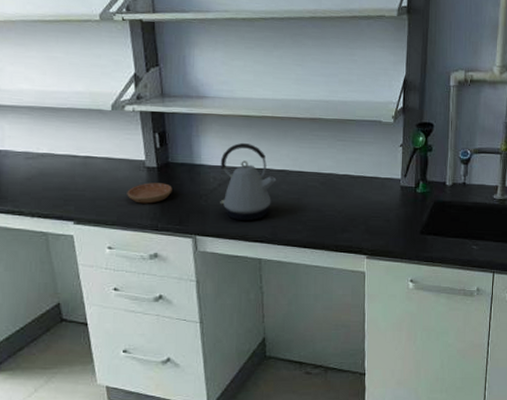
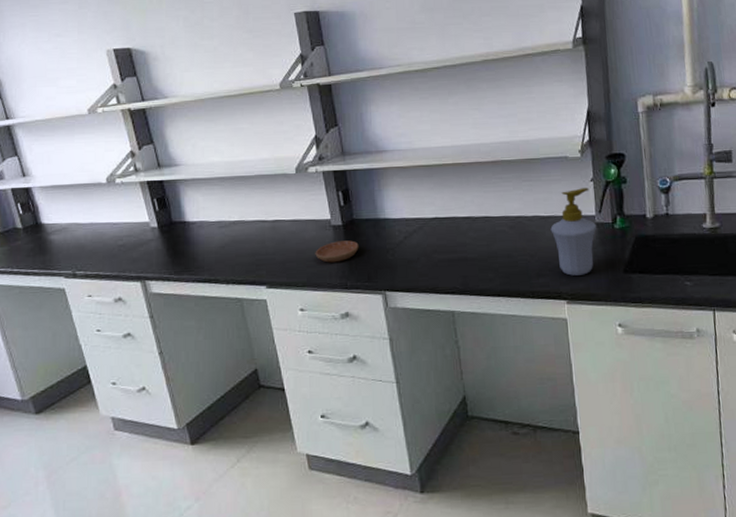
kettle: present [220,142,277,220] -> none [404,192,463,272]
soap bottle: none [359,152,400,233] -> present [550,188,596,276]

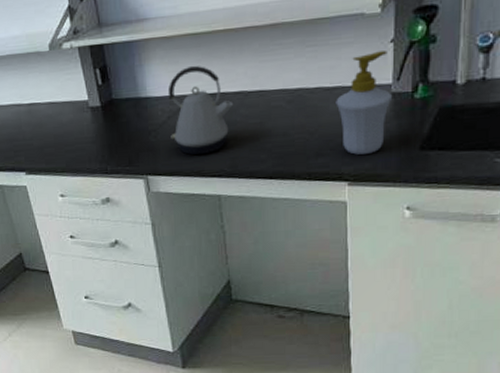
saucer: present [315,240,359,263] -> none [73,122,119,147]
kettle: none [404,192,463,272] -> present [167,65,234,155]

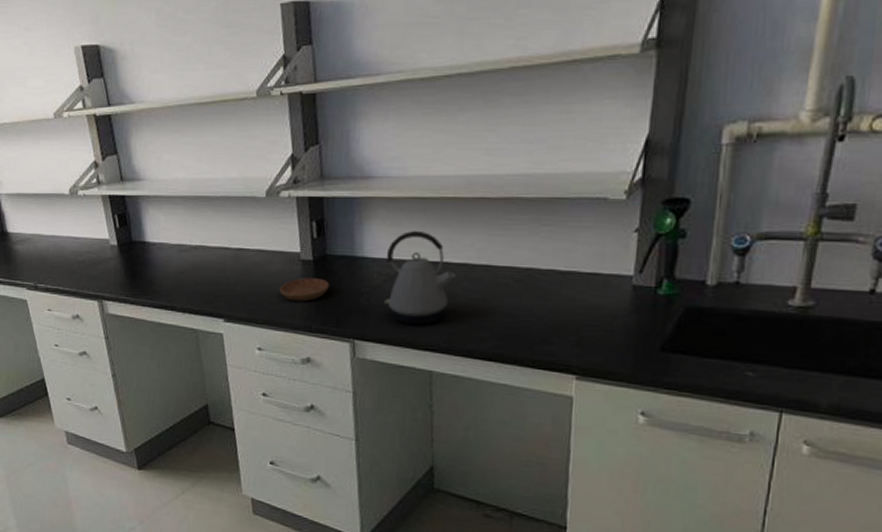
saucer: none [73,122,119,147] -> present [279,278,330,302]
soap bottle: present [336,50,392,155] -> none [569,239,632,348]

